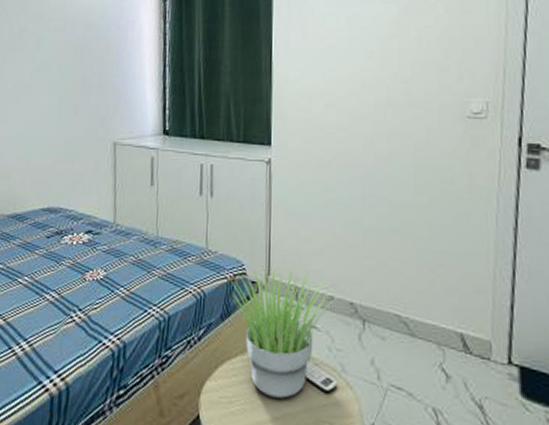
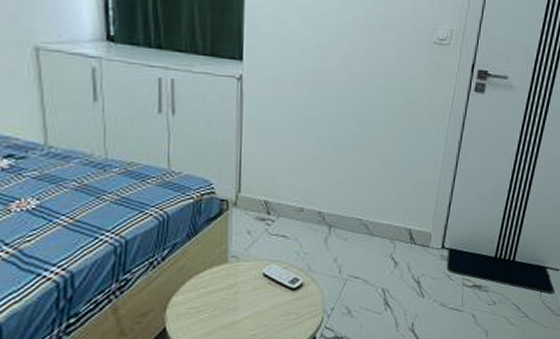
potted plant: present [231,268,335,399] -> none [198,186,304,301]

